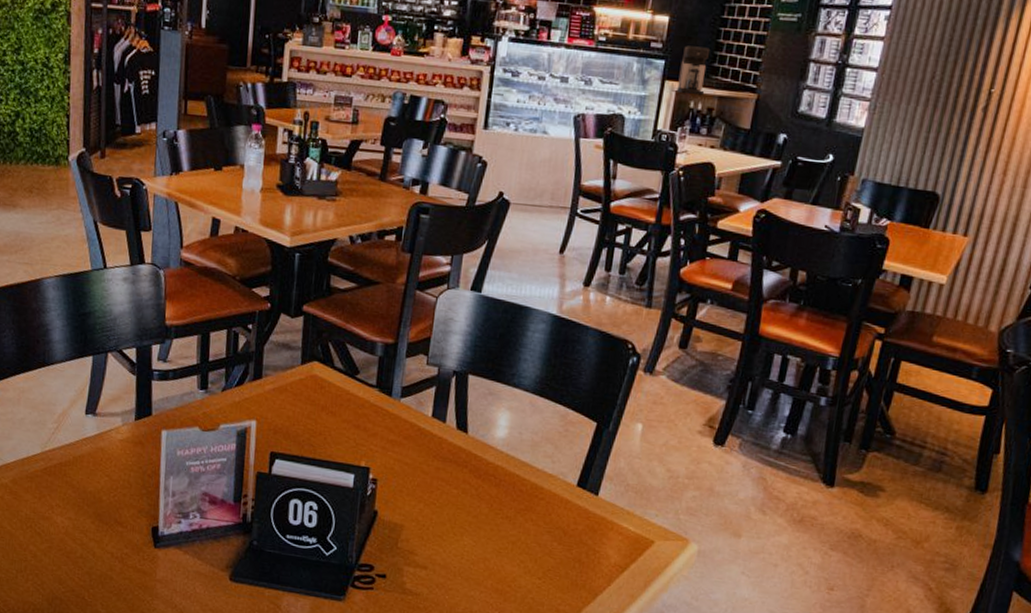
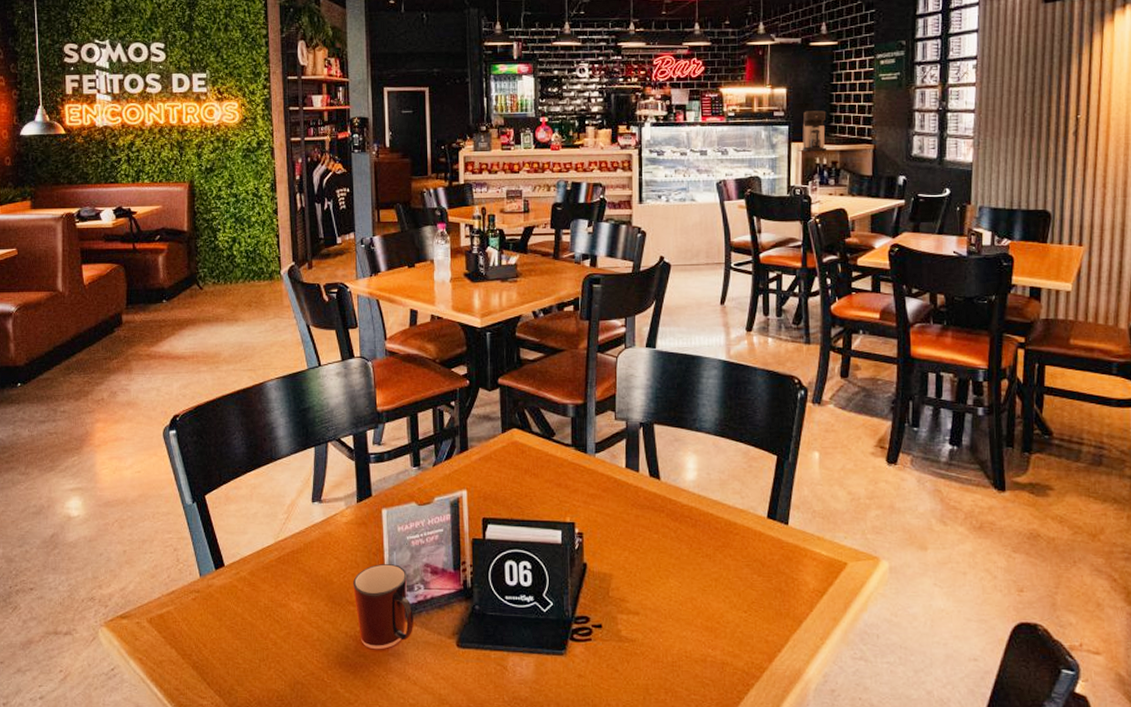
mug: none [123,487,187,575] -> present [353,564,414,650]

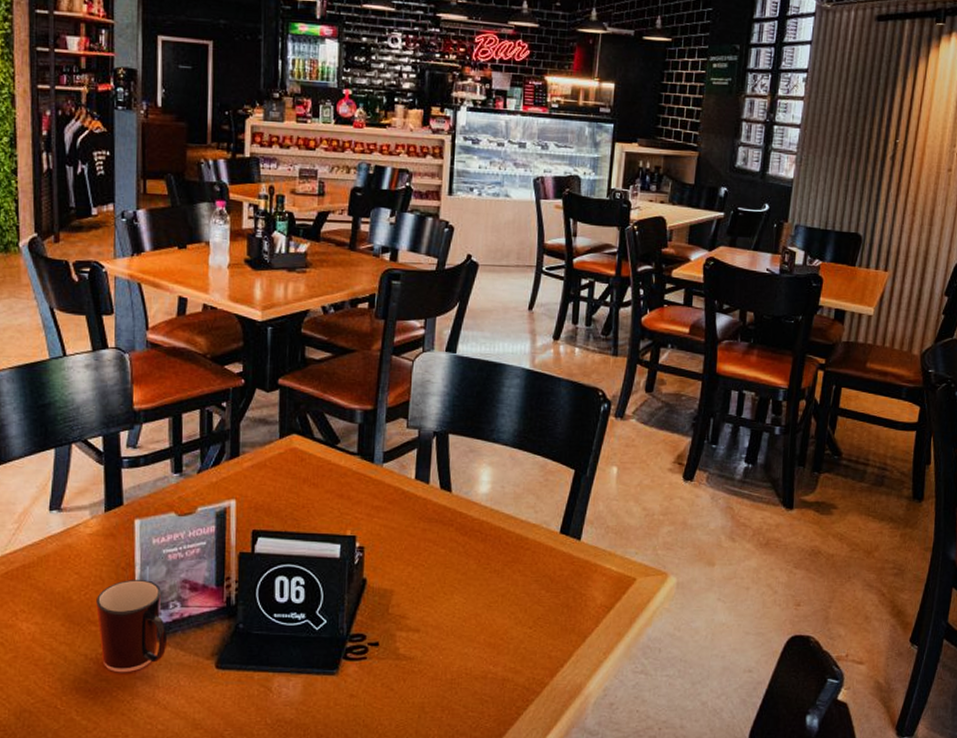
coffee maker: present [802,110,827,153] -> none [627,110,654,156]

